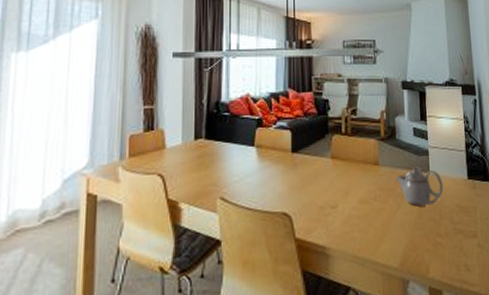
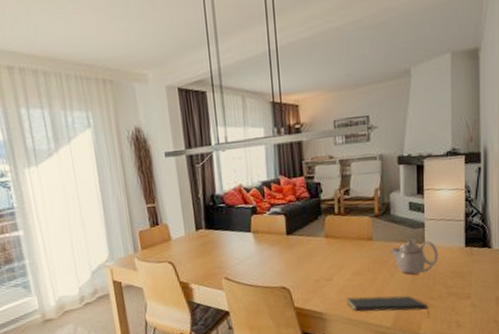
notepad: none [352,229,438,258] -> present [347,295,429,318]

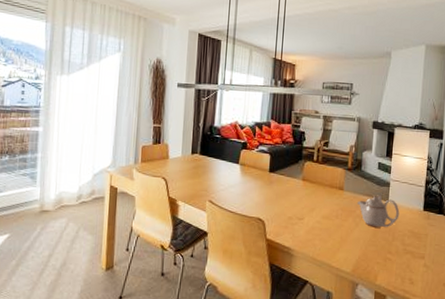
notepad: present [347,295,429,318] -> none [314,238,386,270]

